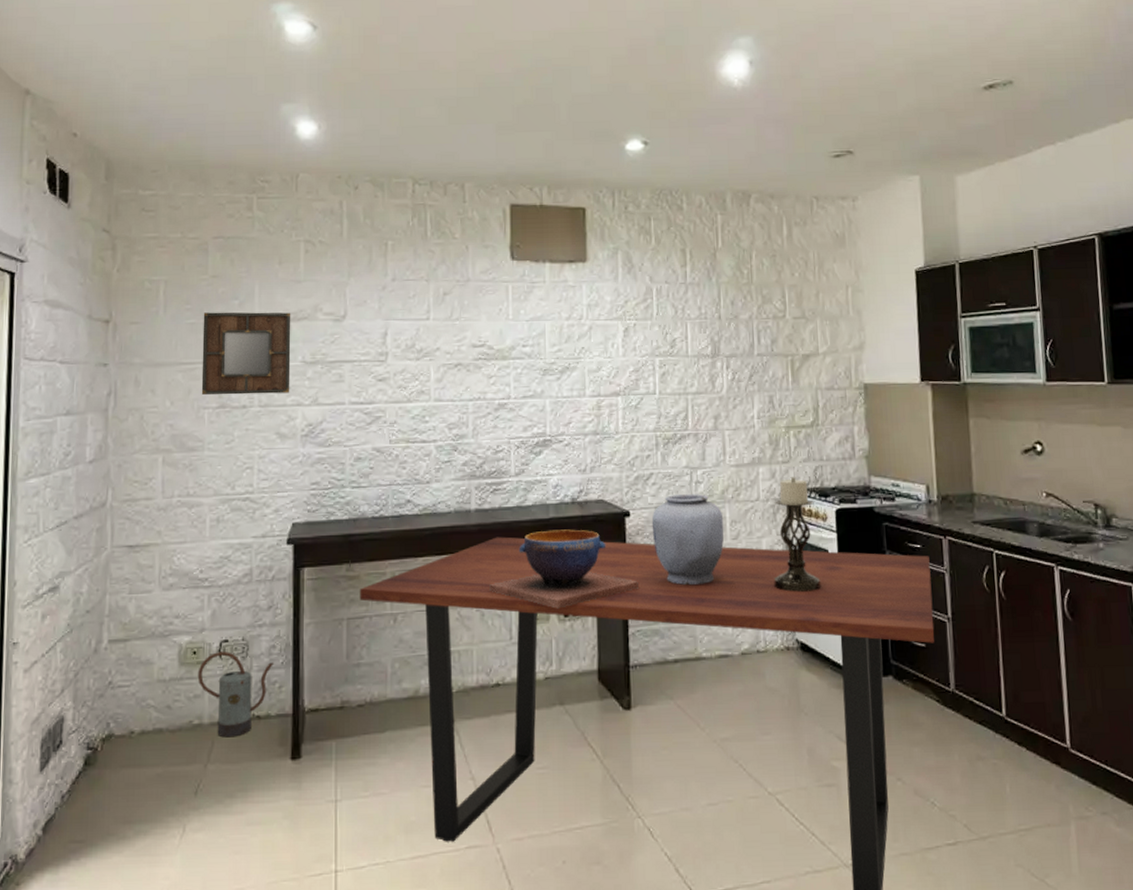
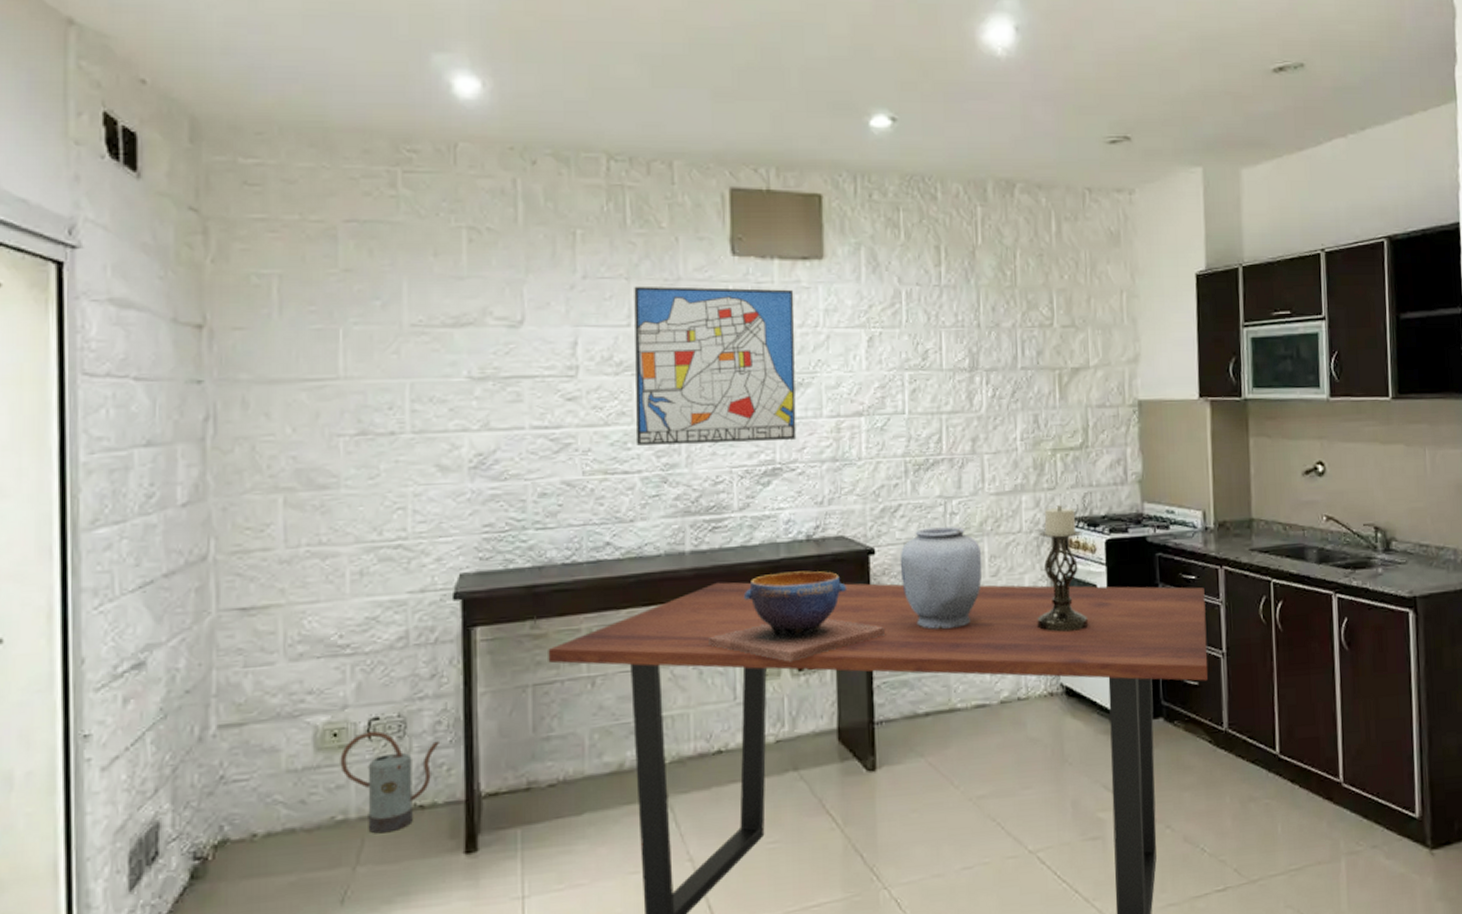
home mirror: present [201,312,291,395] -> none [333,315,453,420]
wall art: none [432,286,564,419] -> present [634,286,797,446]

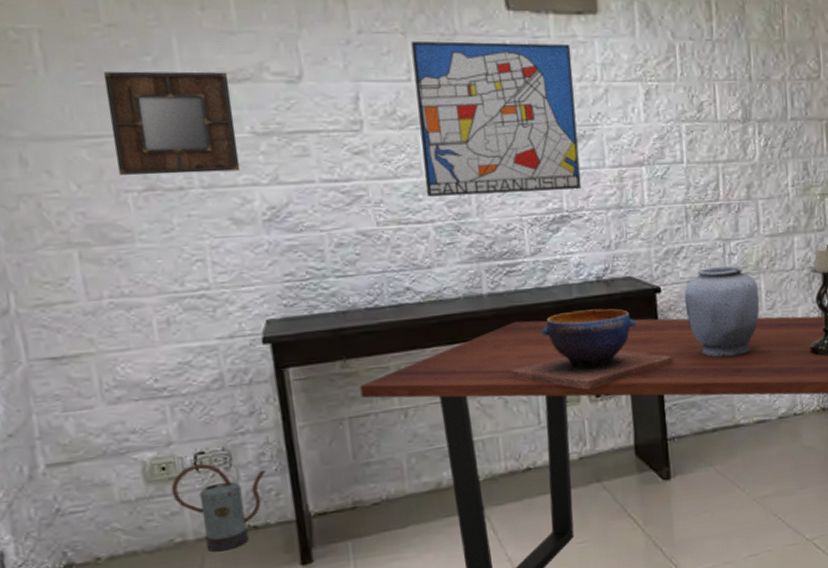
home mirror: none [333,315,453,420] -> present [103,71,241,176]

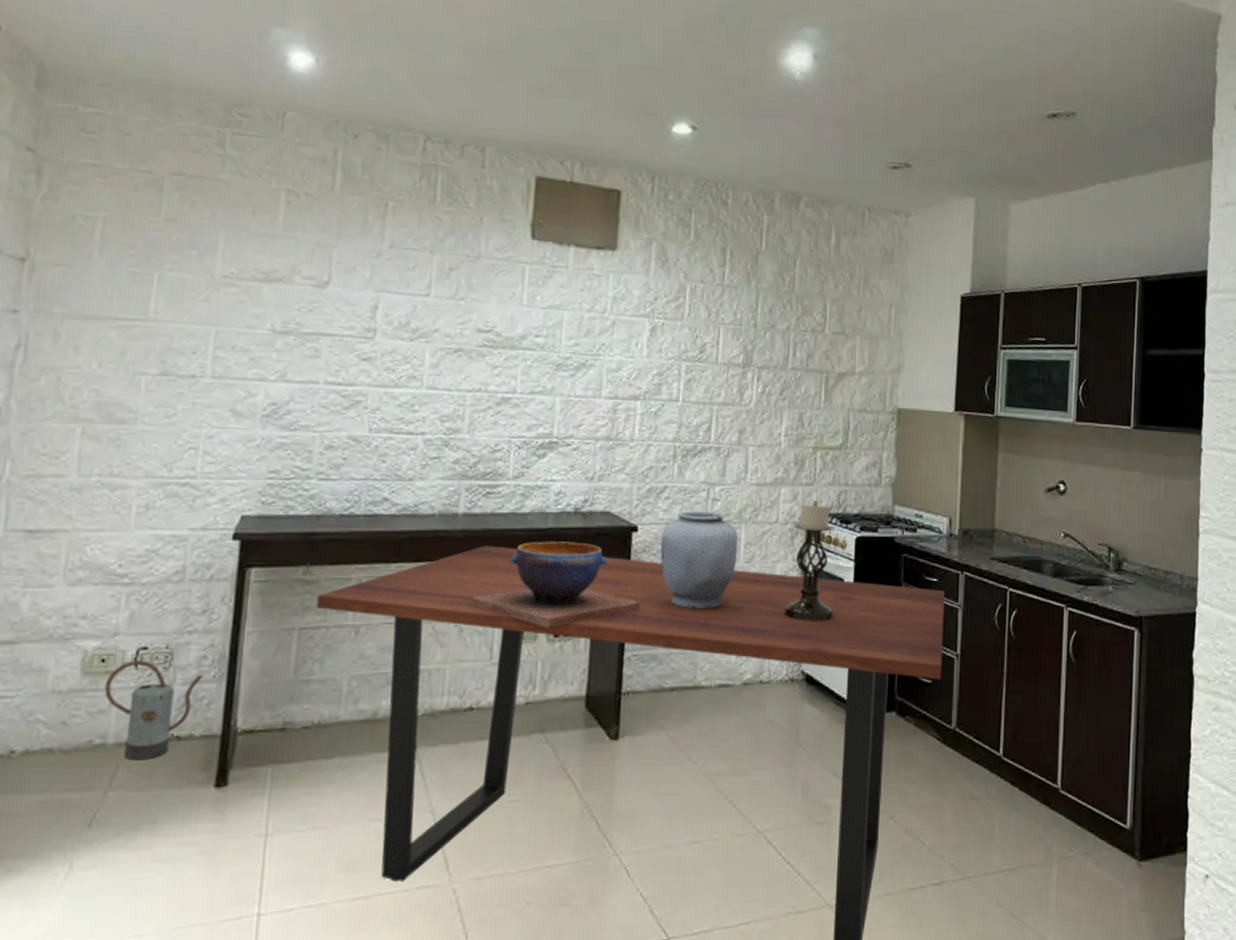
home mirror: present [103,71,241,176] -> none [139,261,262,365]
wall art: present [411,40,582,197] -> none [422,259,586,416]

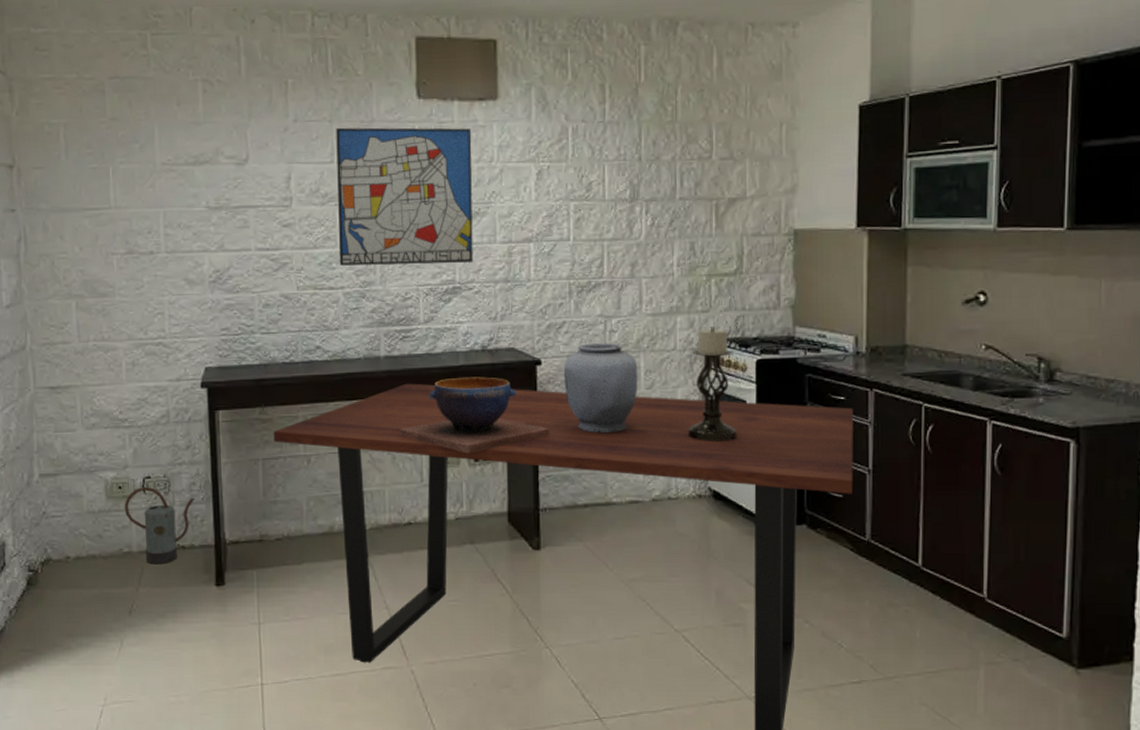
wall art: none [422,259,586,416] -> present [336,127,474,266]

